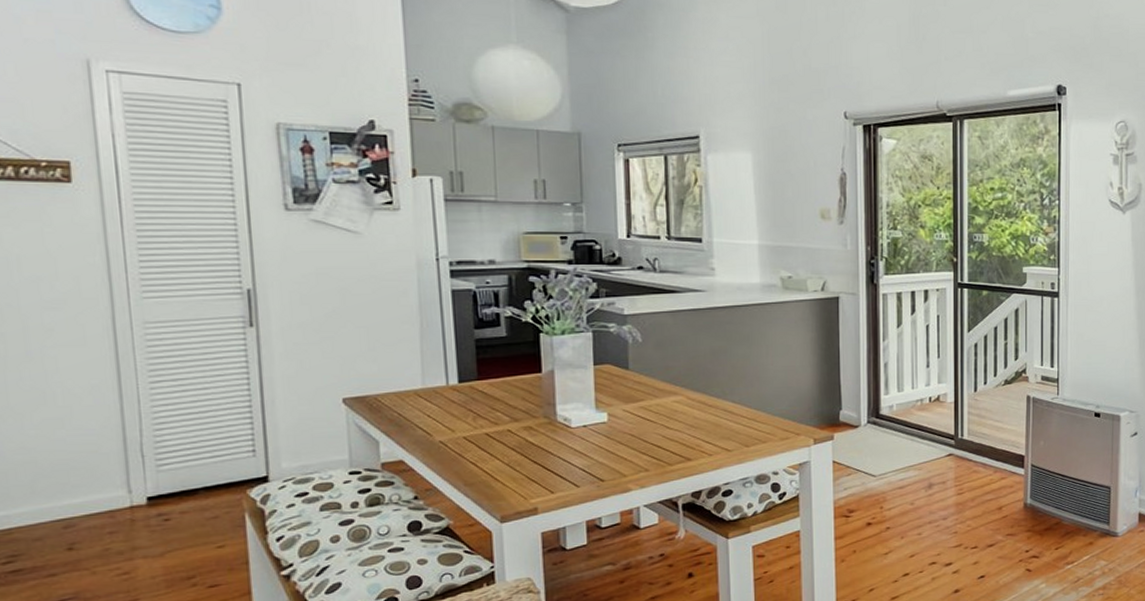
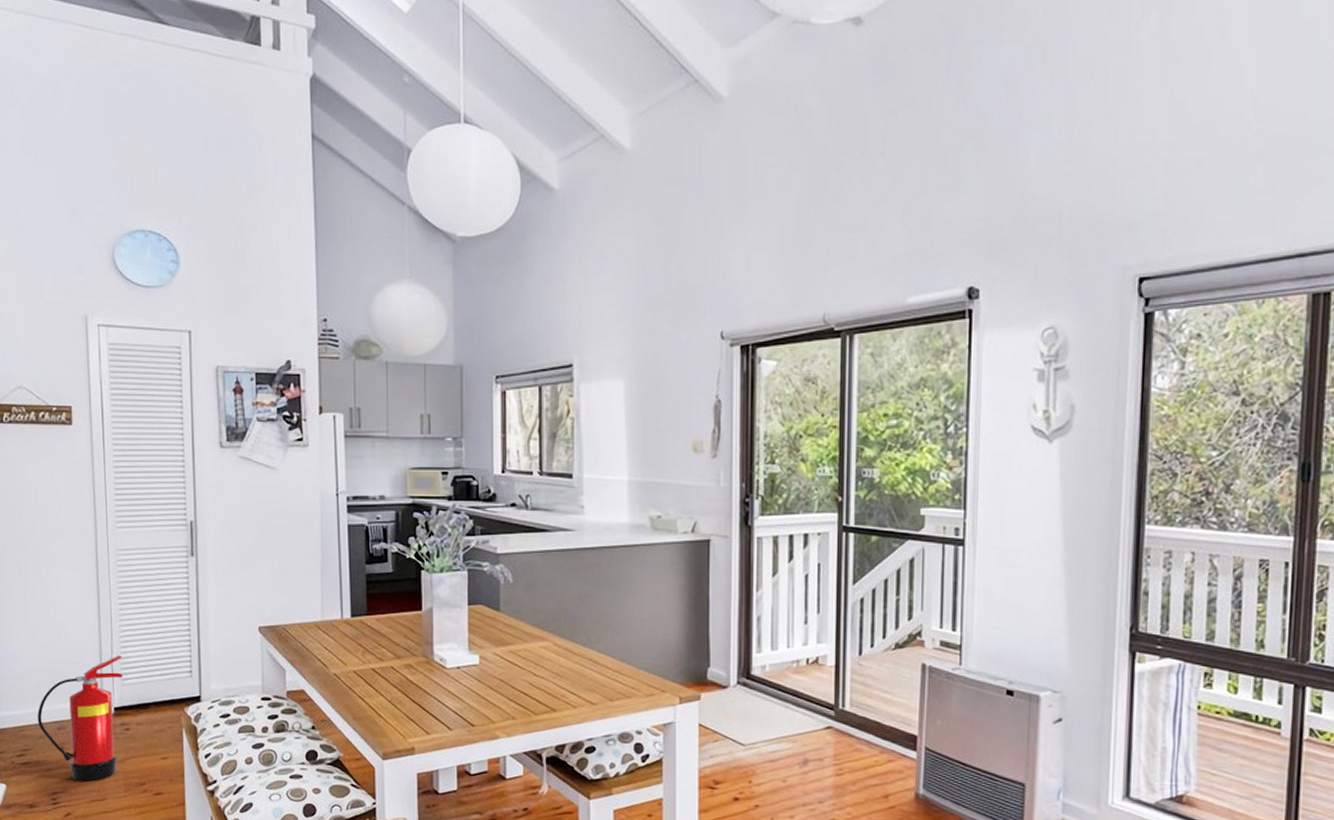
fire extinguisher: none [30,439,159,584] -> present [37,655,123,781]

